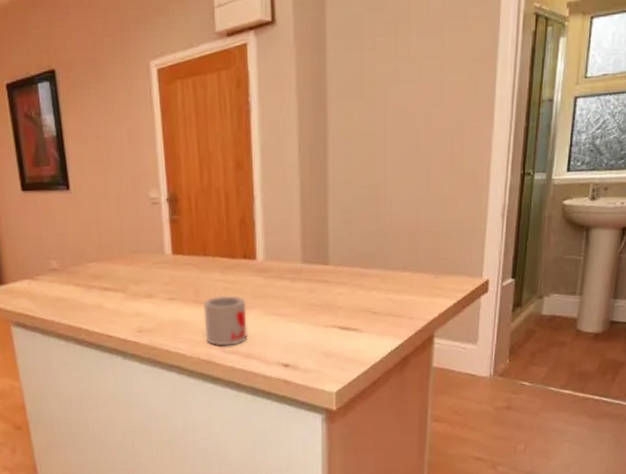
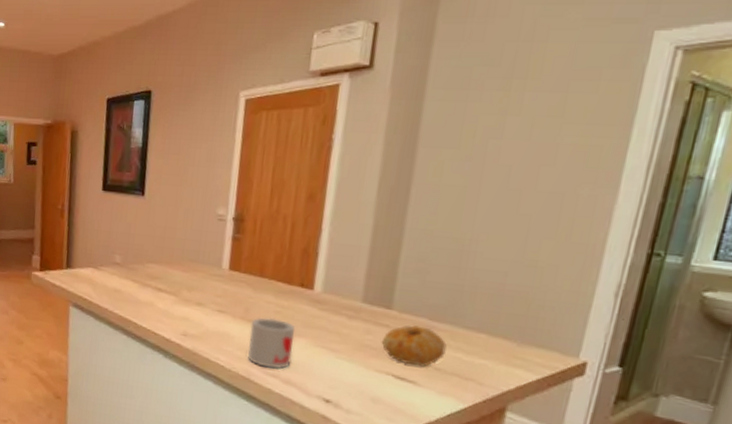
fruit: none [324,275,379,314] -> present [381,324,447,367]

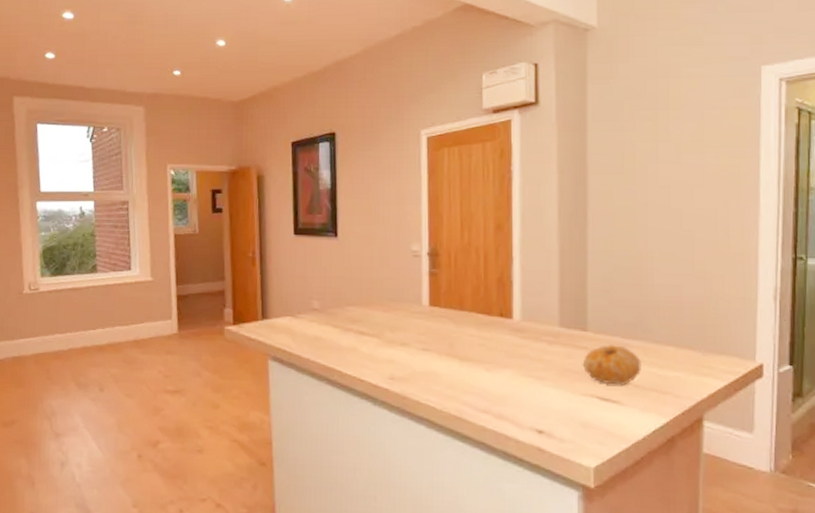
mug: present [248,317,295,369] -> none [457,351,501,404]

